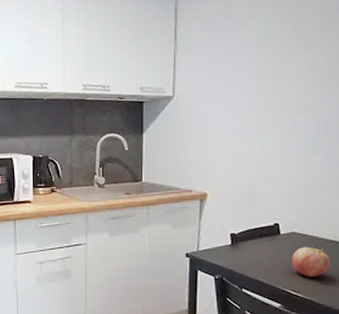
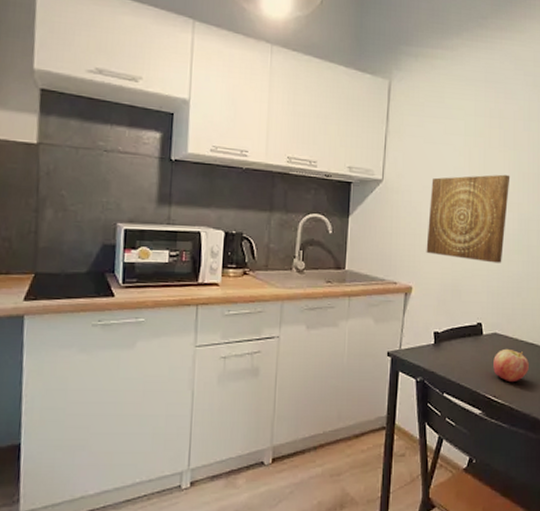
wall art: none [219,78,306,166] -> present [426,174,511,263]

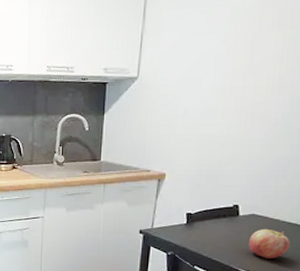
wall art: present [426,174,511,263] -> none [181,56,284,148]

